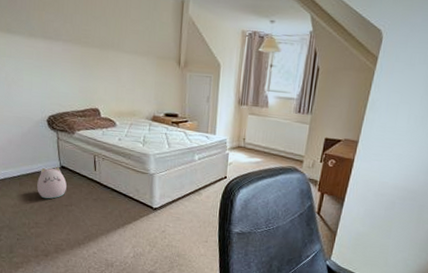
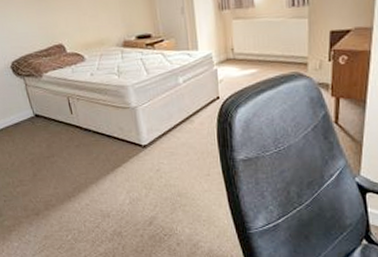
plush toy: present [37,167,67,199] -> none [13,116,45,153]

